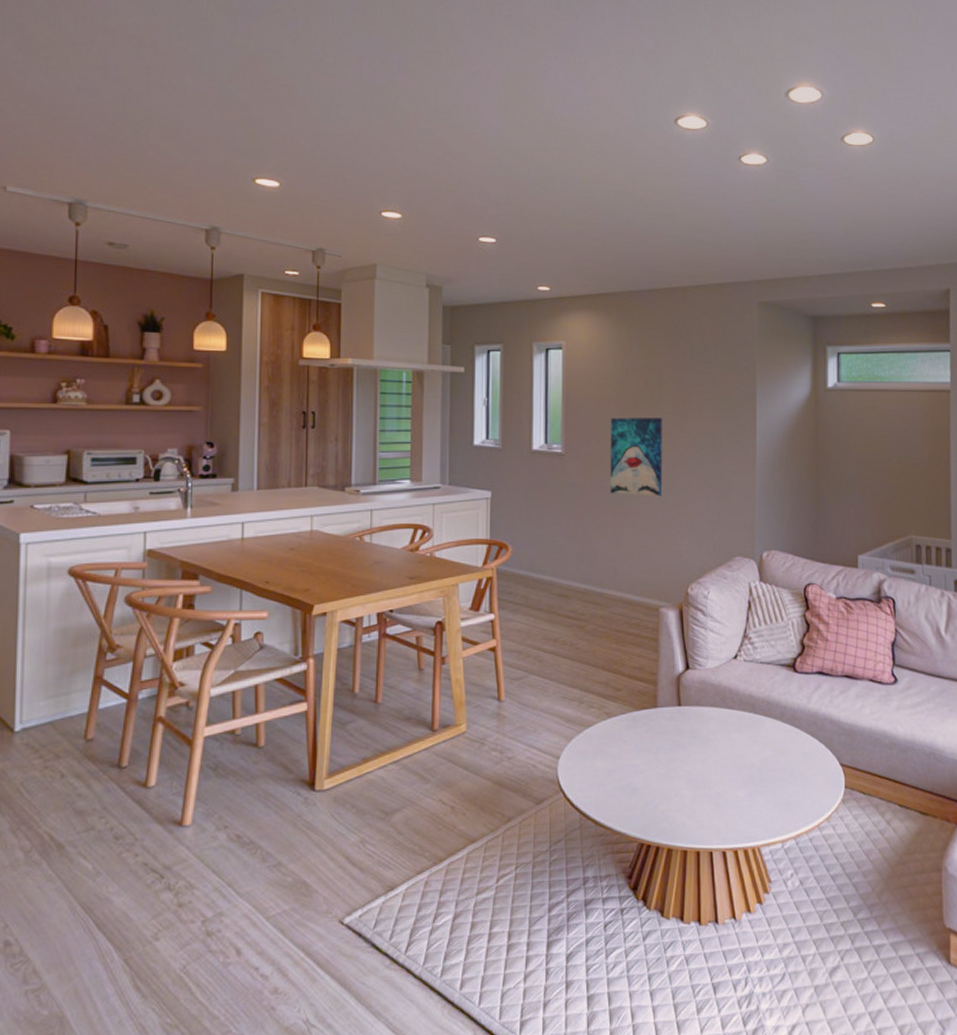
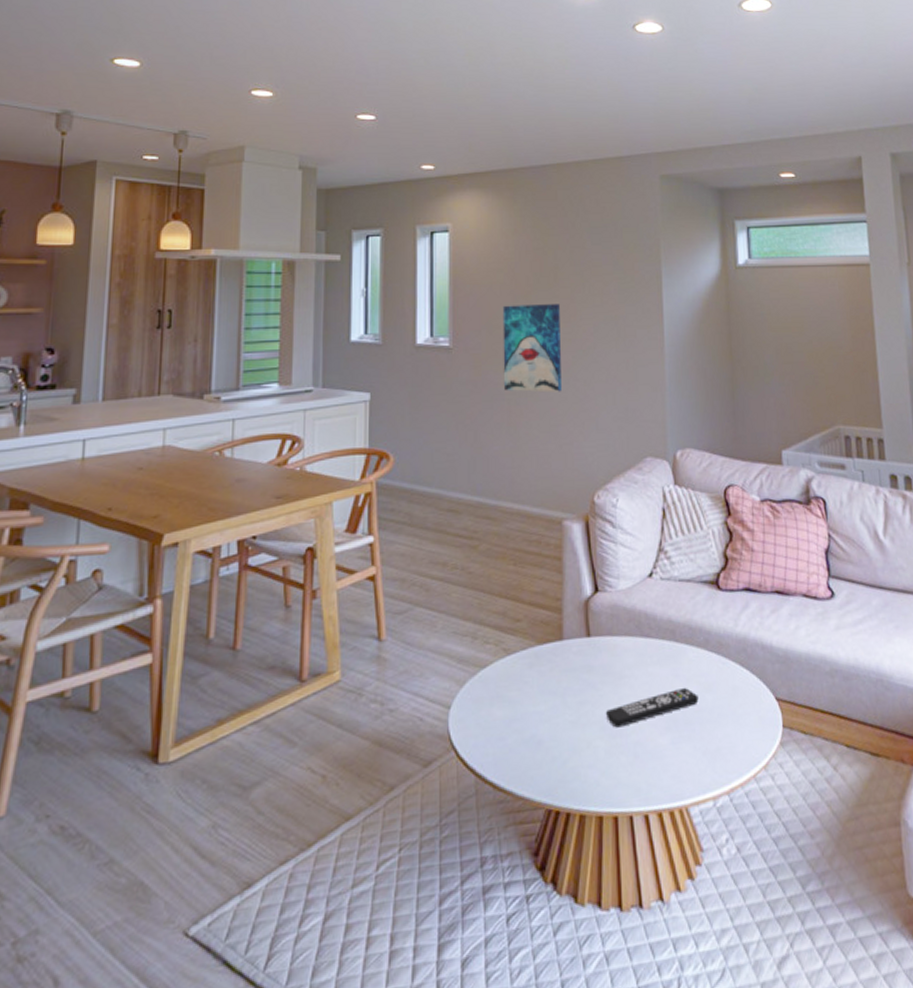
remote control: none [692,751,773,781] -> present [605,687,699,728]

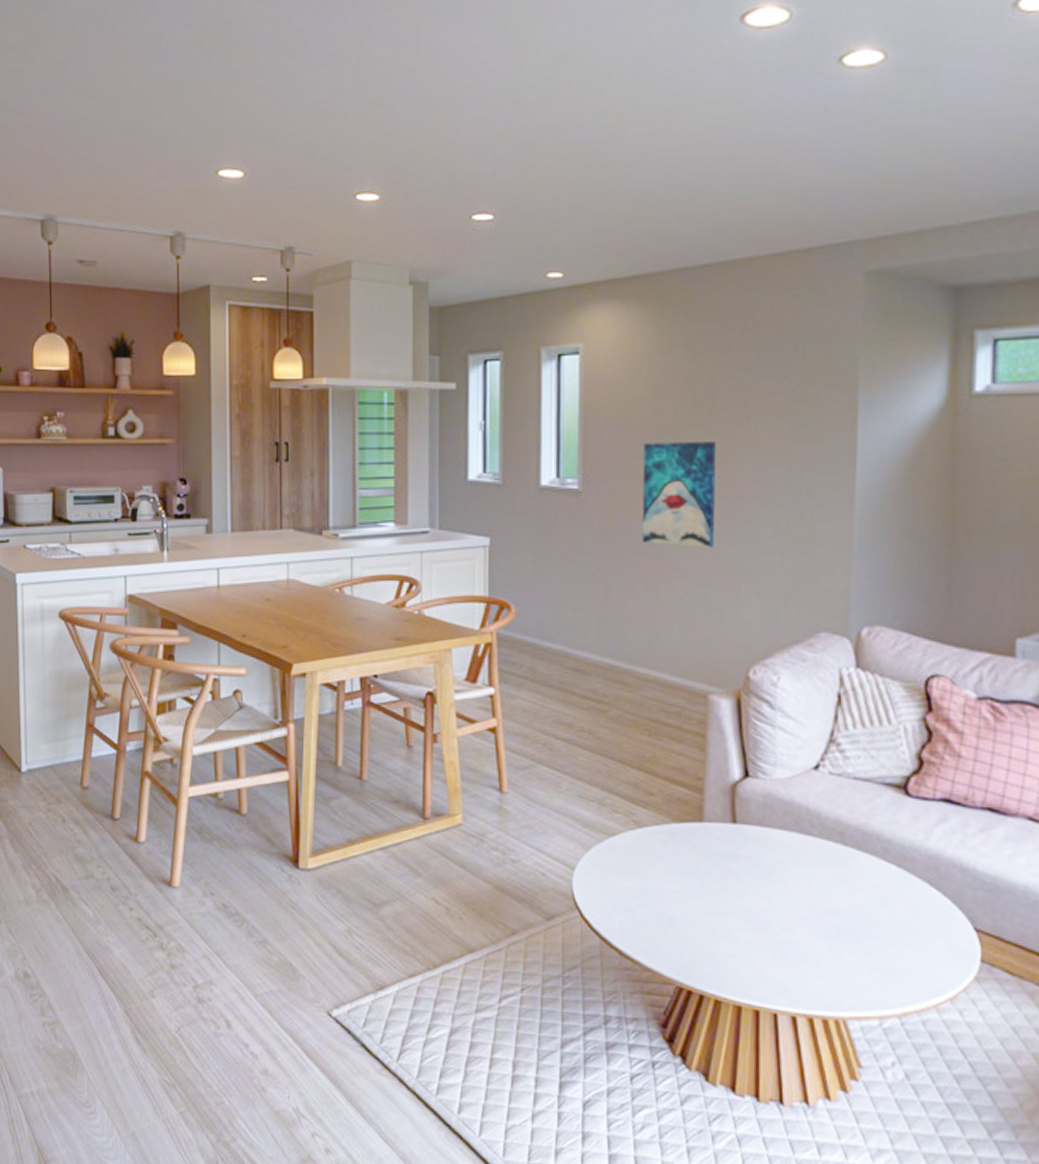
remote control: present [605,687,699,728] -> none [750,895,869,923]

